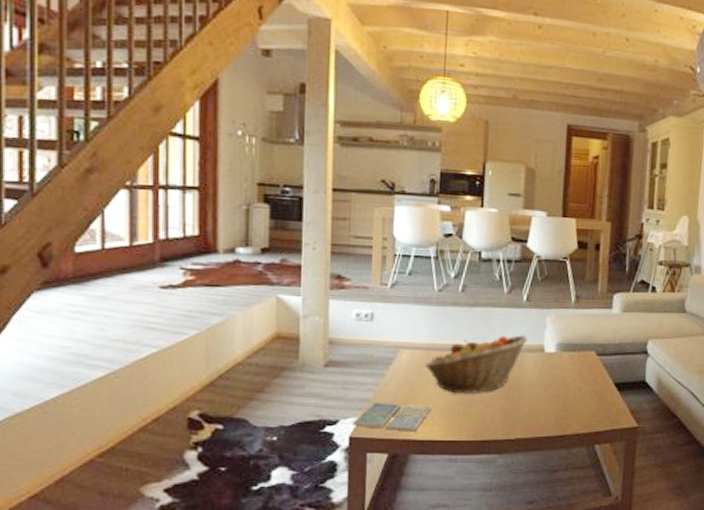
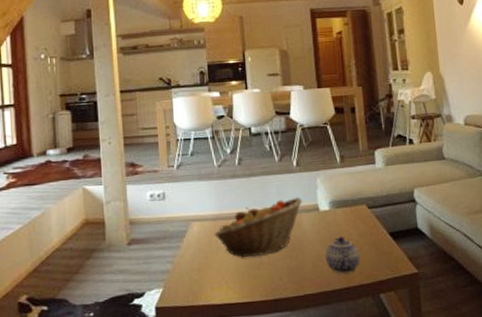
drink coaster: present [352,402,431,432] -> none [156,271,225,298]
teapot: none [543,381,580,421] -> present [325,236,360,274]

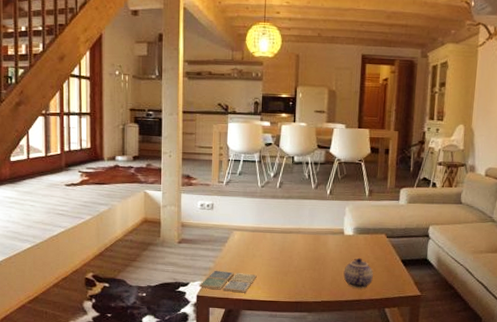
drink coaster: none [156,271,225,298] -> present [198,270,257,293]
fruit basket: present [214,197,303,257] -> none [252,221,331,266]

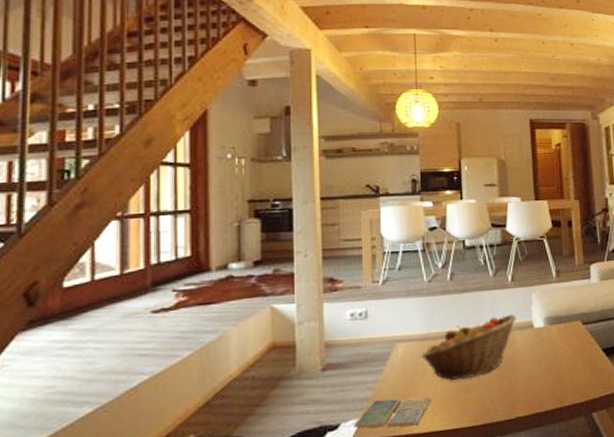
fruit basket: none [252,221,331,266] -> present [421,314,517,380]
teapot: present [343,257,373,288] -> none [538,353,573,394]

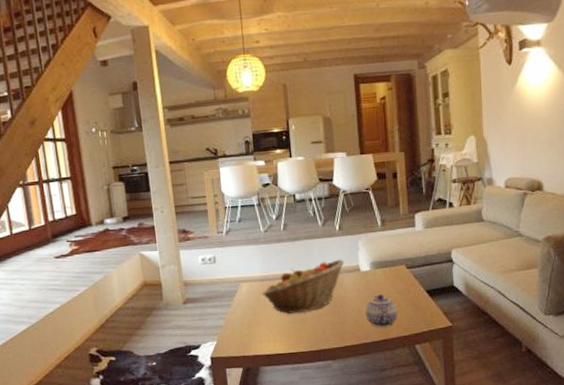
drink coaster: present [353,397,431,429] -> none [211,326,272,349]
teapot: none [538,353,573,394] -> present [365,293,398,328]

